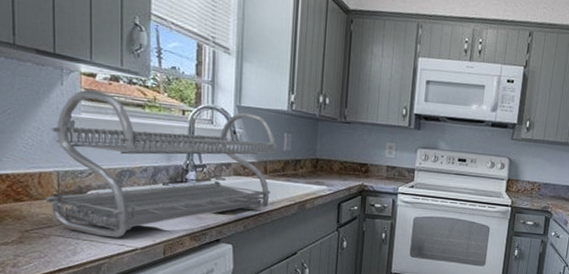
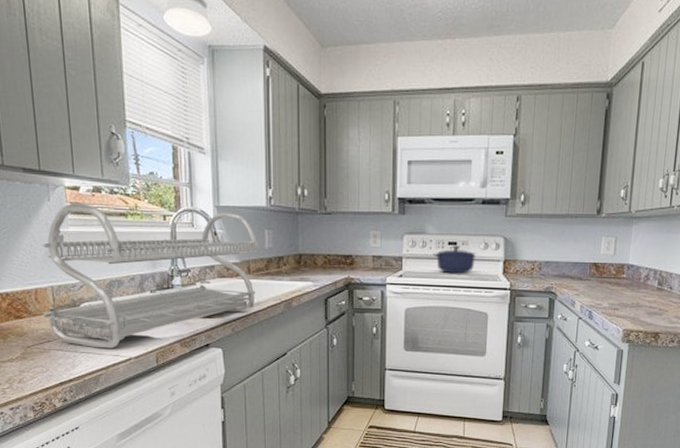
cooking pot: none [443,162,484,189] -> present [433,245,477,274]

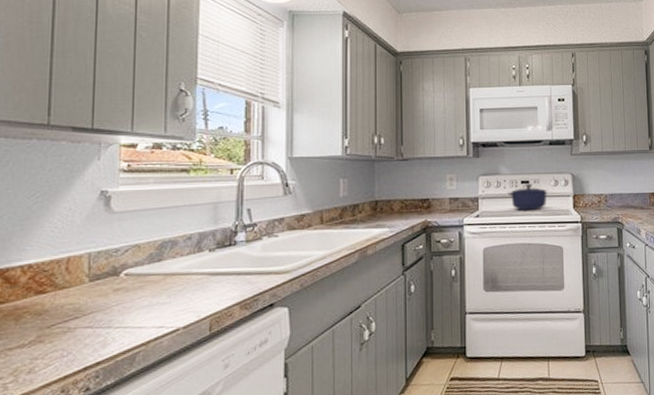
dish rack: present [42,203,259,349] -> none [74,161,334,321]

